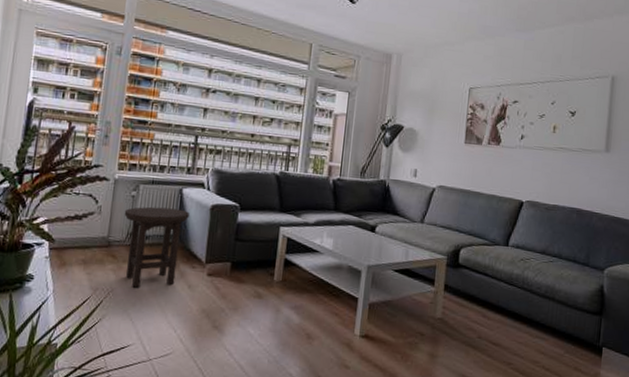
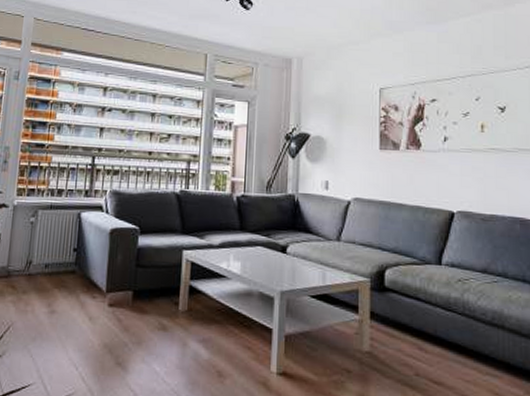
stool: present [124,206,189,288] -> none [23,233,88,321]

